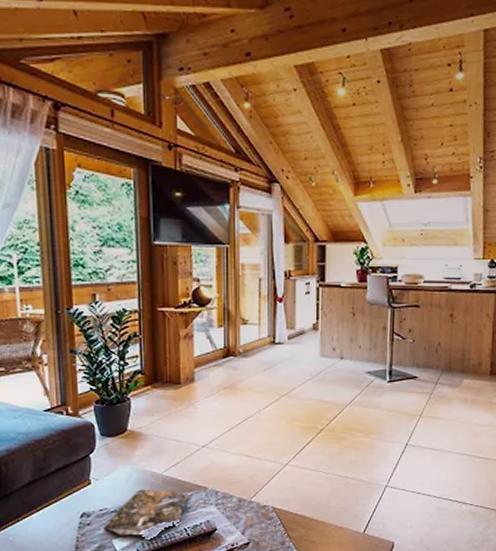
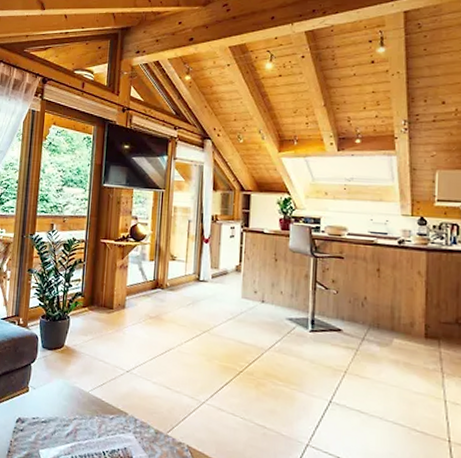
magazine: present [104,489,192,536] -> none [34,404,113,451]

